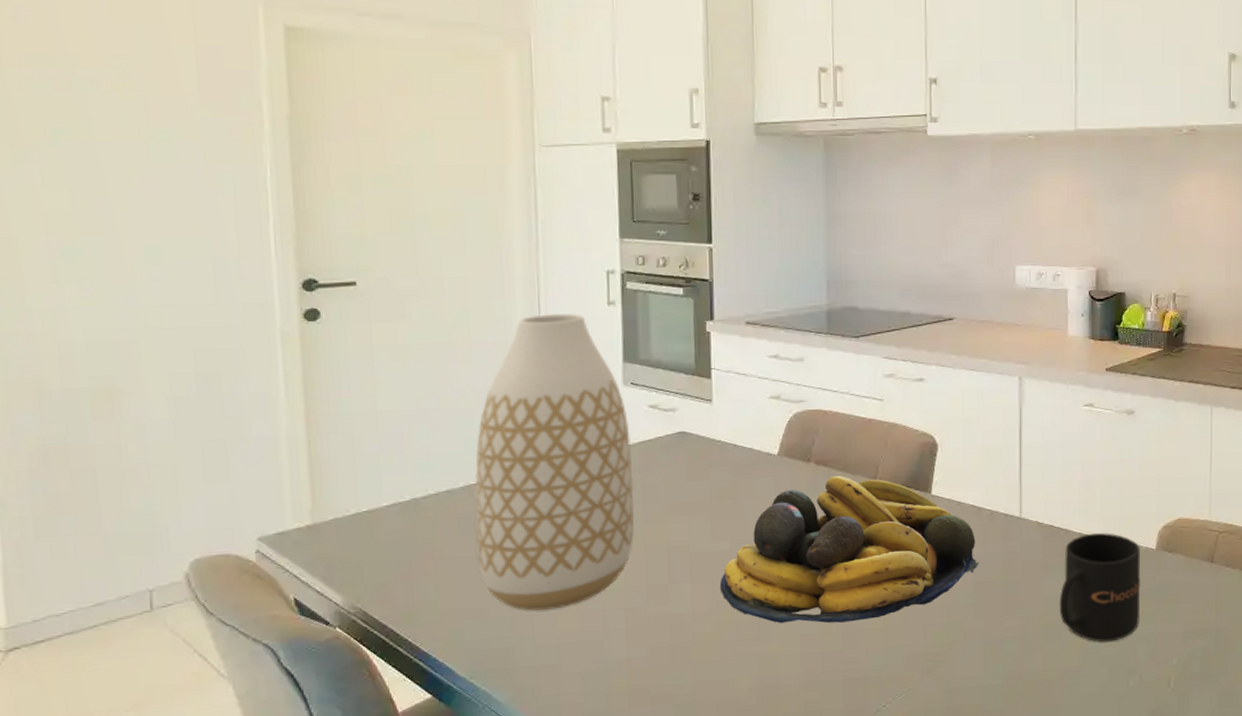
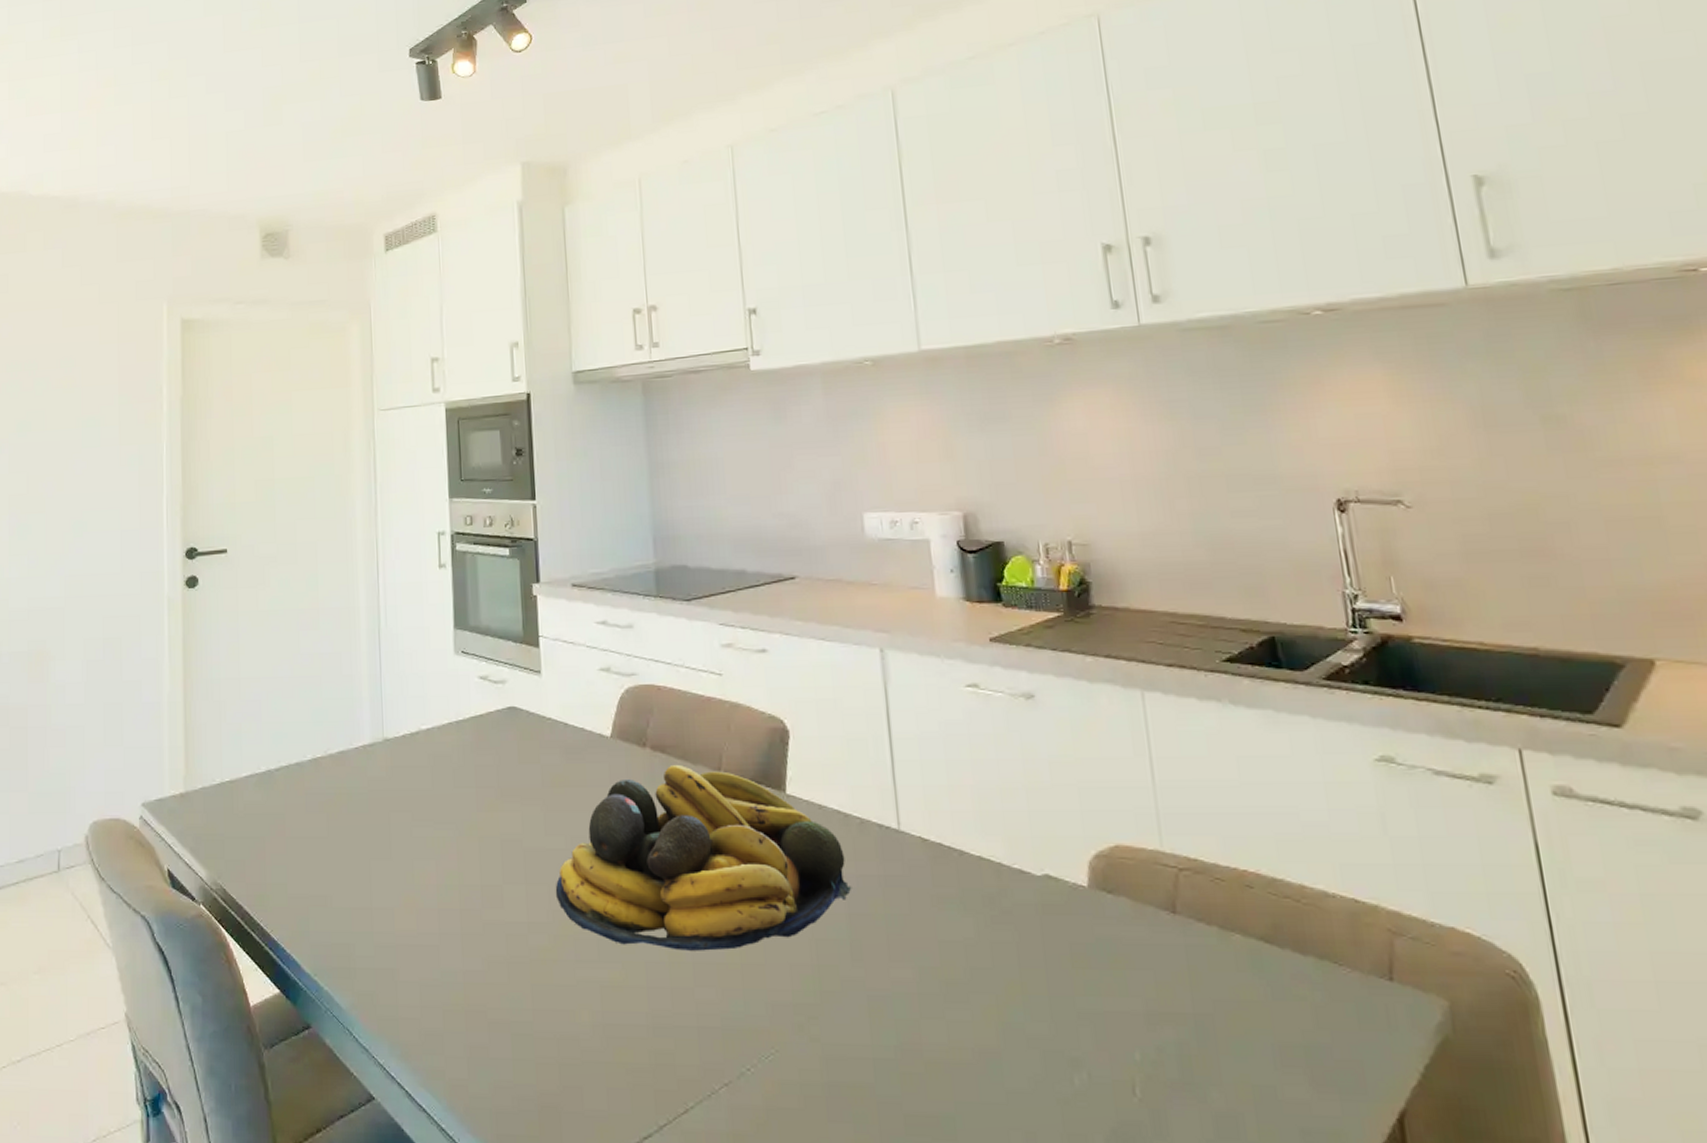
vase: present [475,314,635,611] -> none [321,577,469,903]
mug: present [1059,532,1141,642] -> none [961,857,1078,1016]

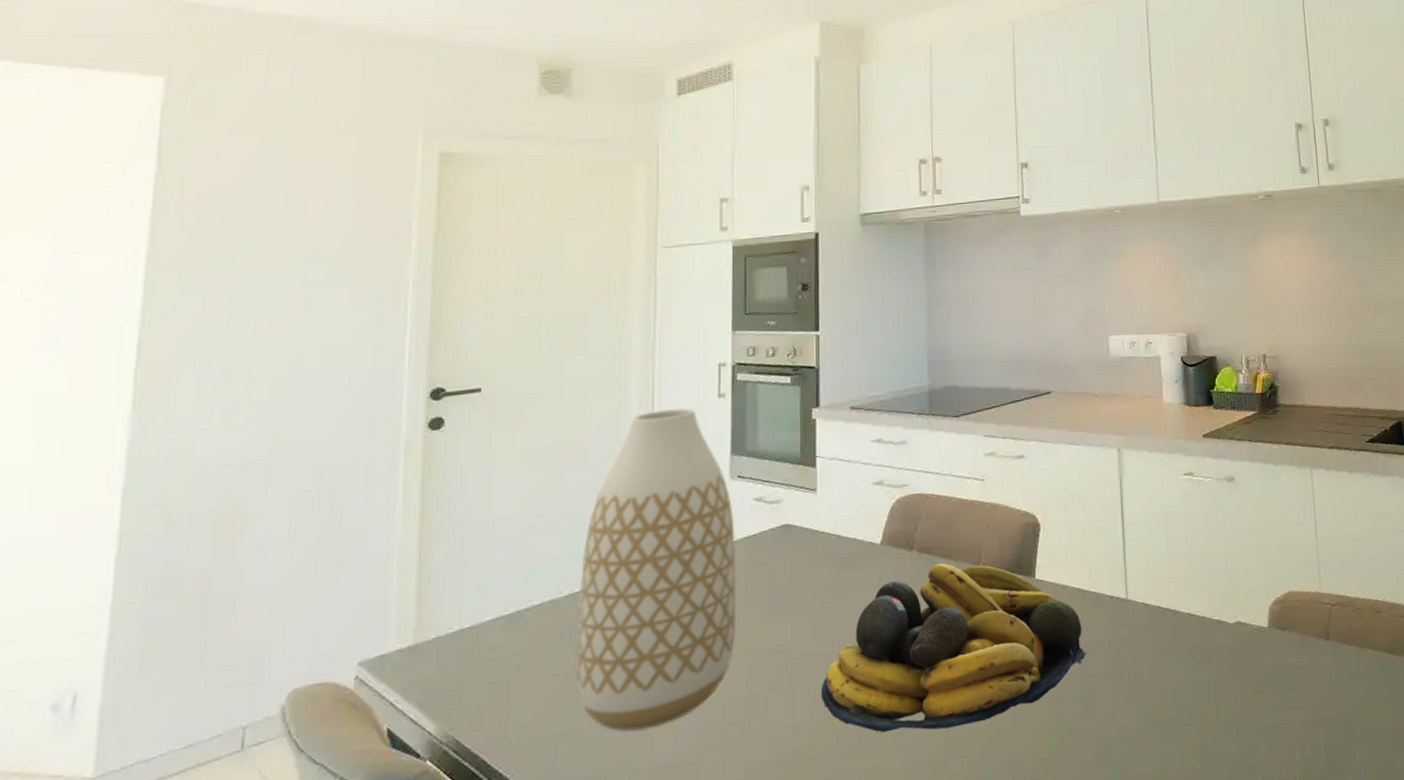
vase: none [321,577,469,903] -> present [576,408,737,731]

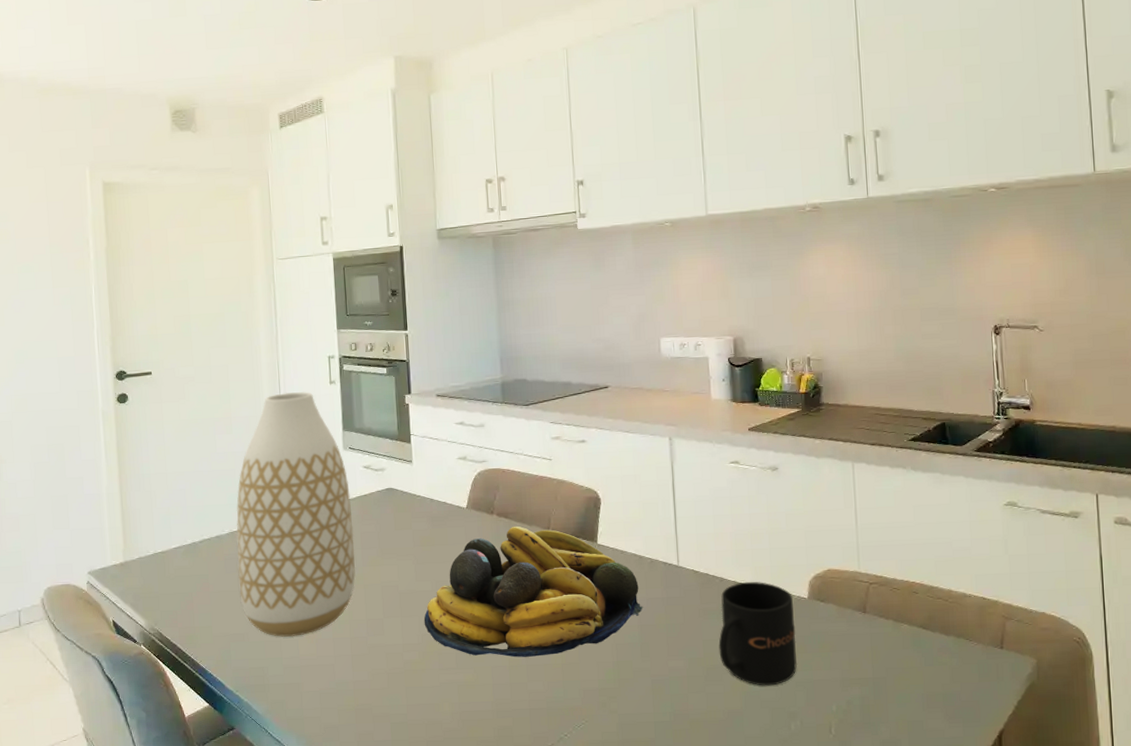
mug: none [1171,611,1257,738] -> present [718,581,797,686]

